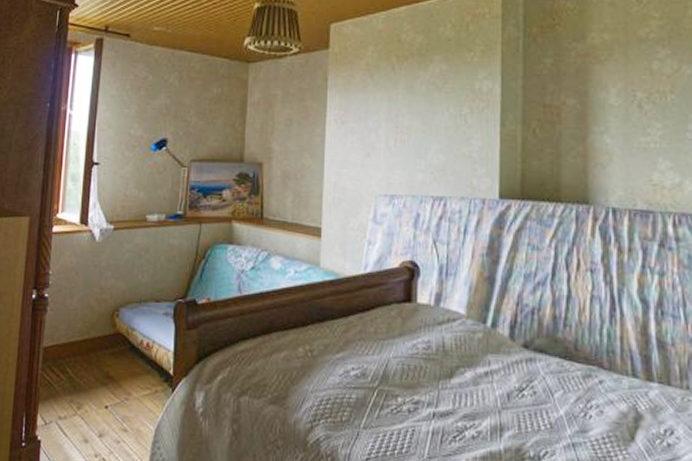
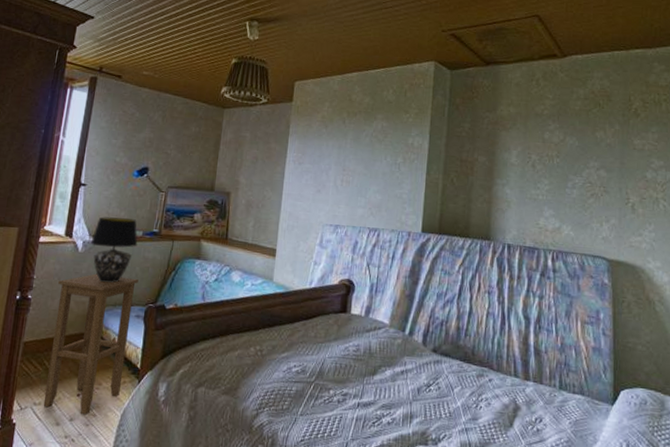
stool: none [69,266,164,430] -> present [43,273,138,415]
table lamp: none [108,199,161,277] -> present [90,217,138,283]

